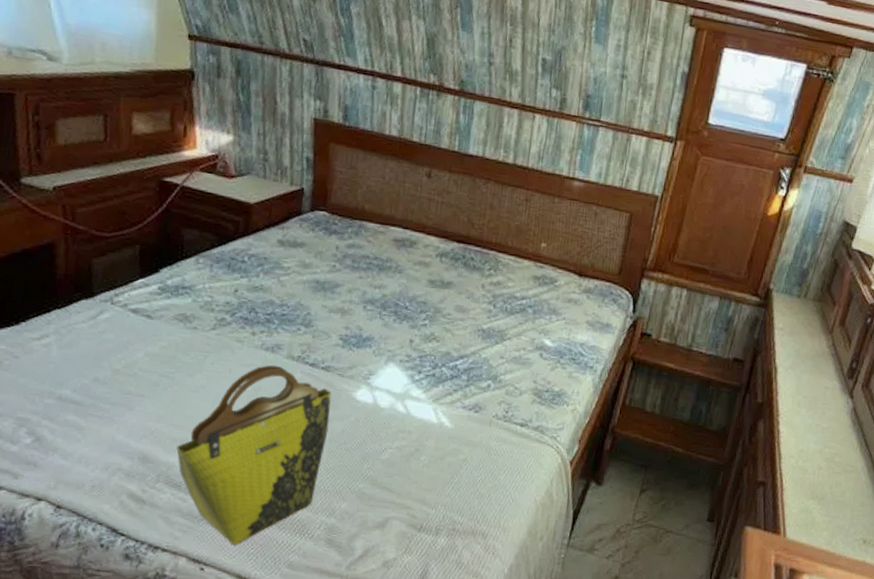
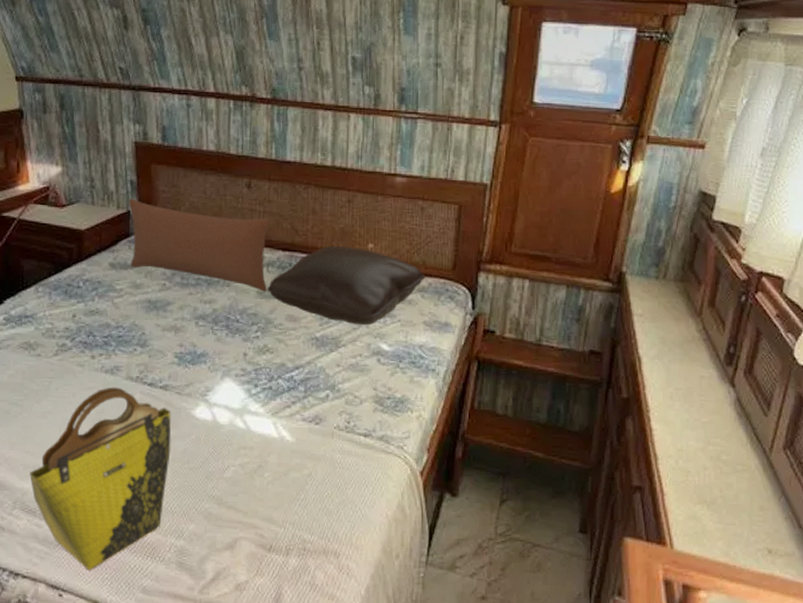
pillow: none [300,175,448,281] -> present [128,198,270,292]
pillow: none [438,241,593,321] -> present [267,245,426,326]

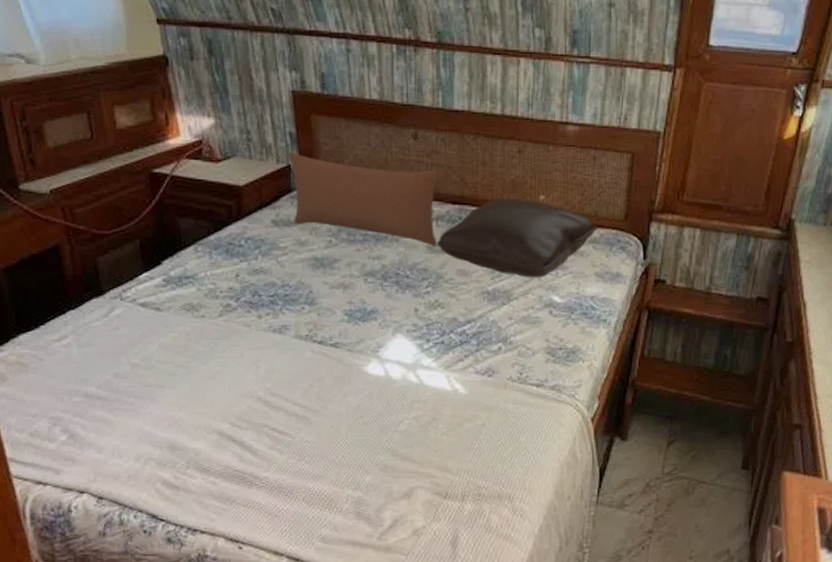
tote bag: present [29,386,172,571] -> none [201,346,344,524]

